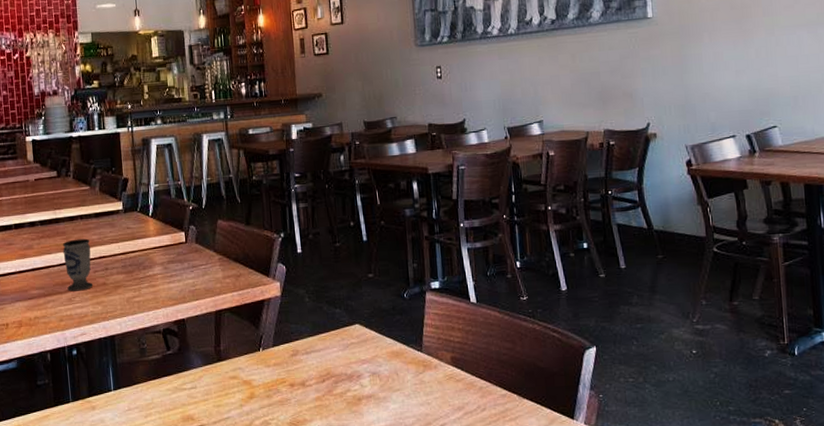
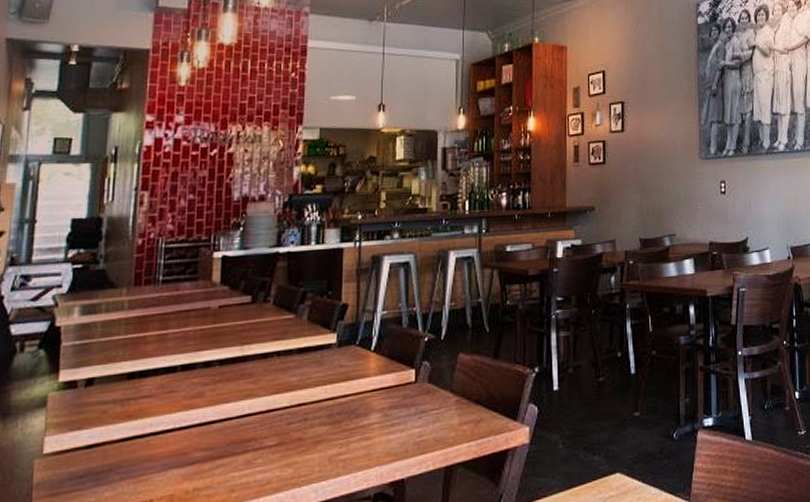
cup: present [62,238,93,292] -> none [247,381,287,451]

